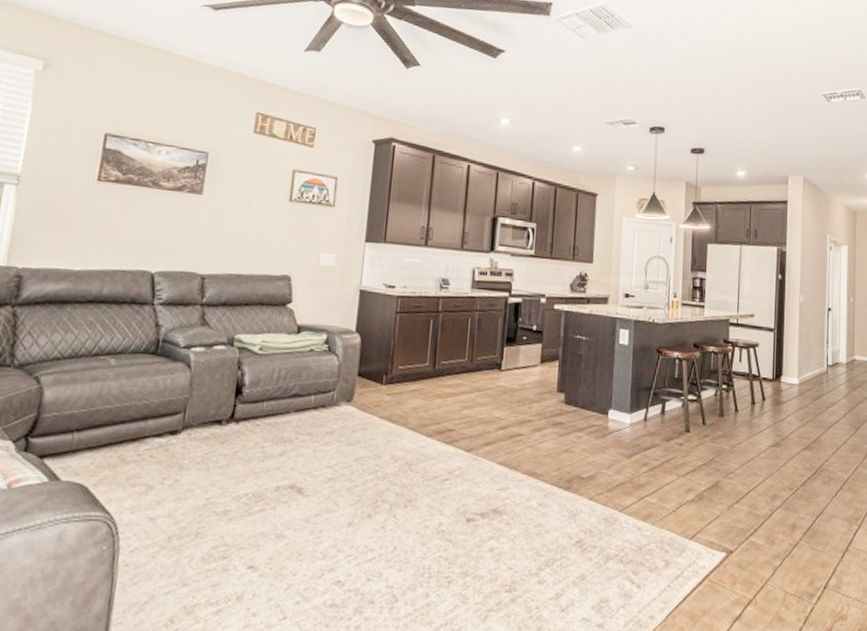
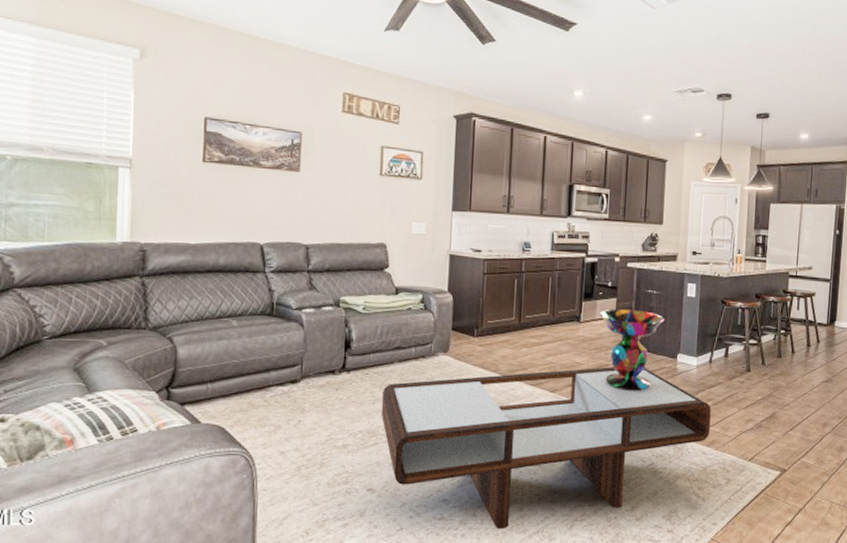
coffee table: none [270,423,647,621] -> present [381,367,711,529]
decorative bowl: none [522,356,595,453] -> present [599,309,665,392]

